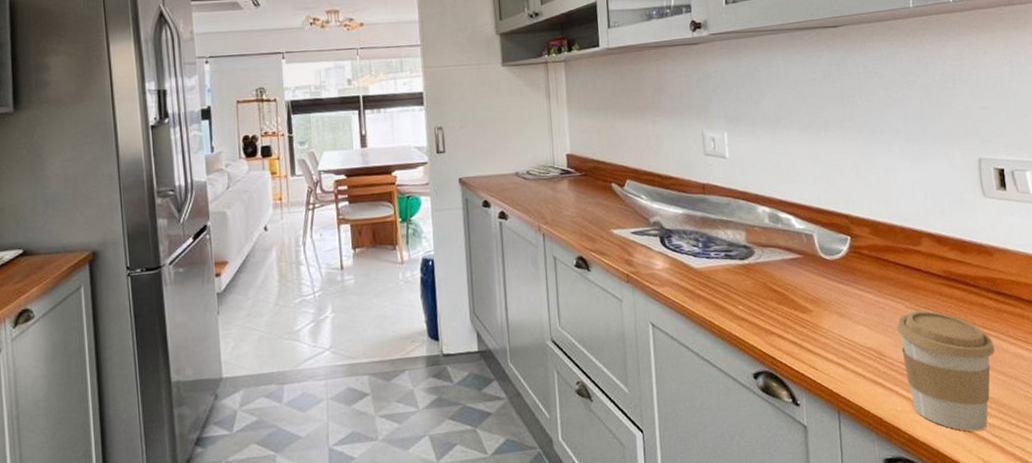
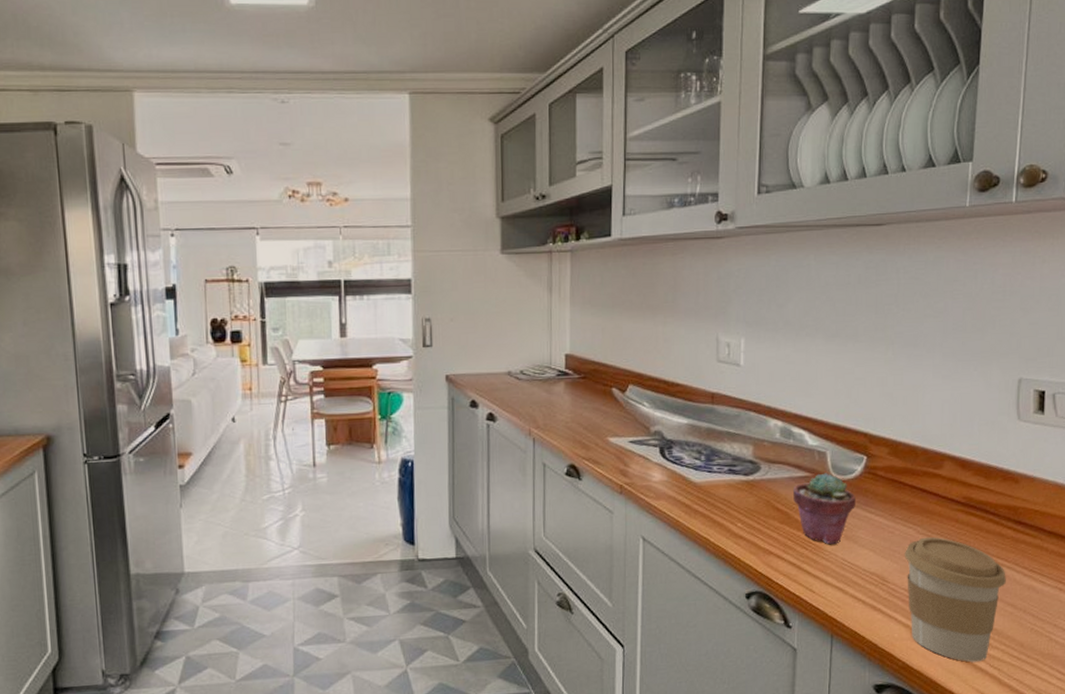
potted succulent: none [786,254,846,322] -> present [792,473,855,544]

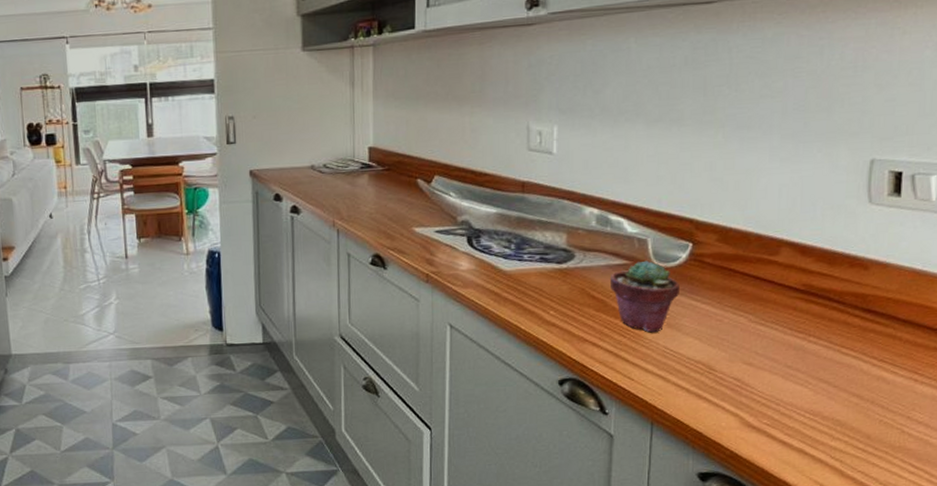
coffee cup: present [905,536,1006,662] -> none [734,325,852,453]

